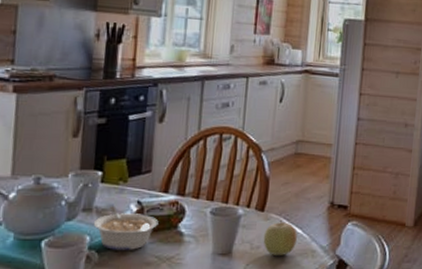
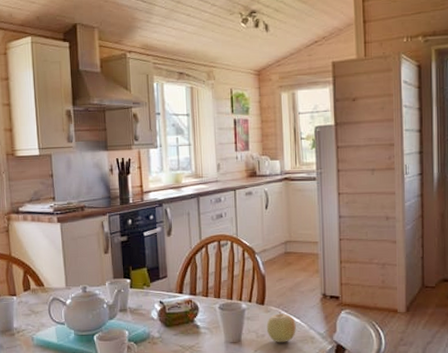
legume: present [93,206,159,251] -> none [129,306,178,342]

